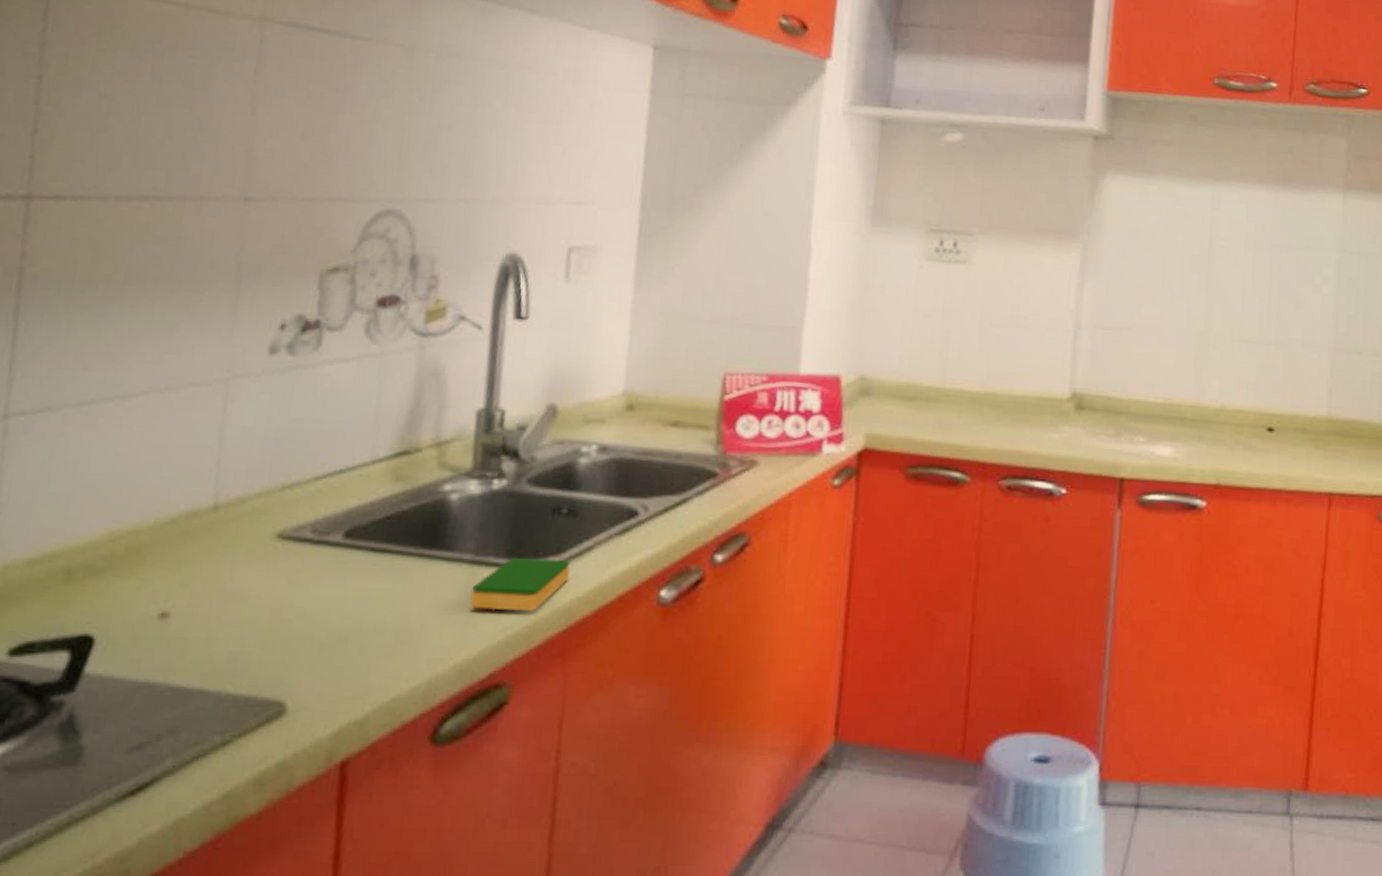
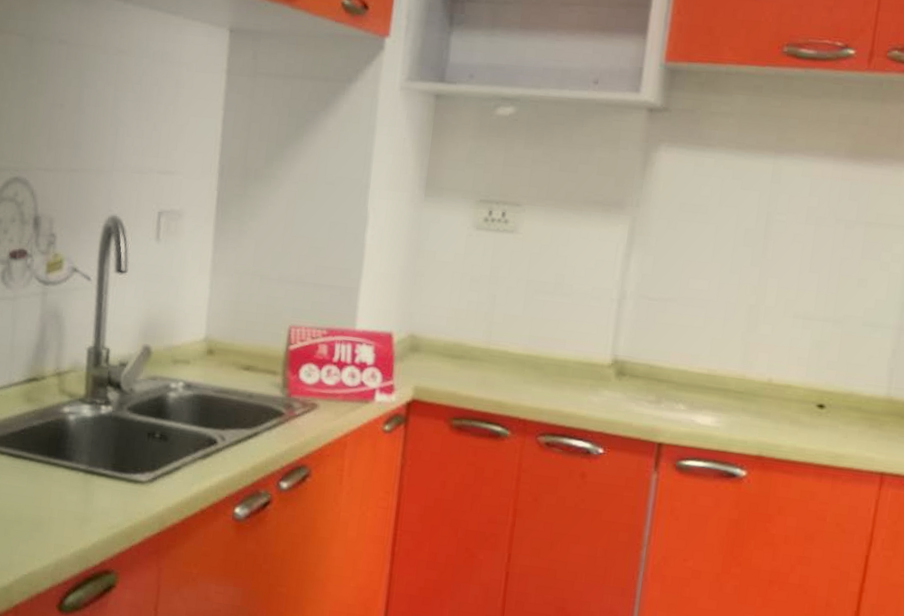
dish sponge: present [469,557,571,611] -> none [85,470,163,515]

